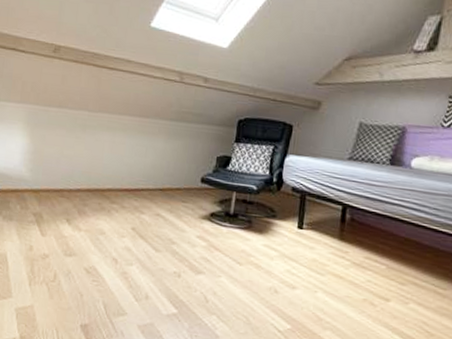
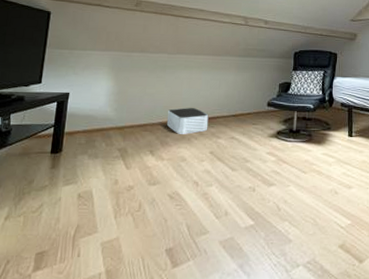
storage bin: none [84,175,132,206] -> present [166,108,209,134]

